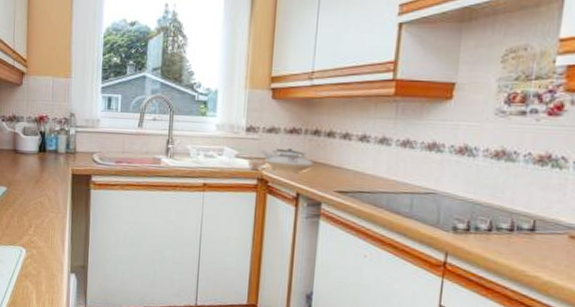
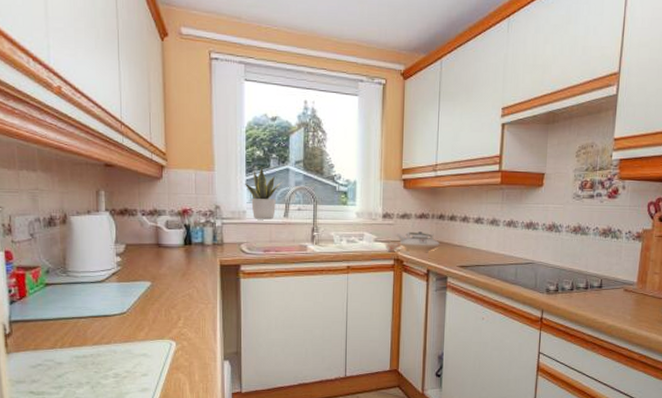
potted plant: none [99,73,139,129] -> present [244,166,283,220]

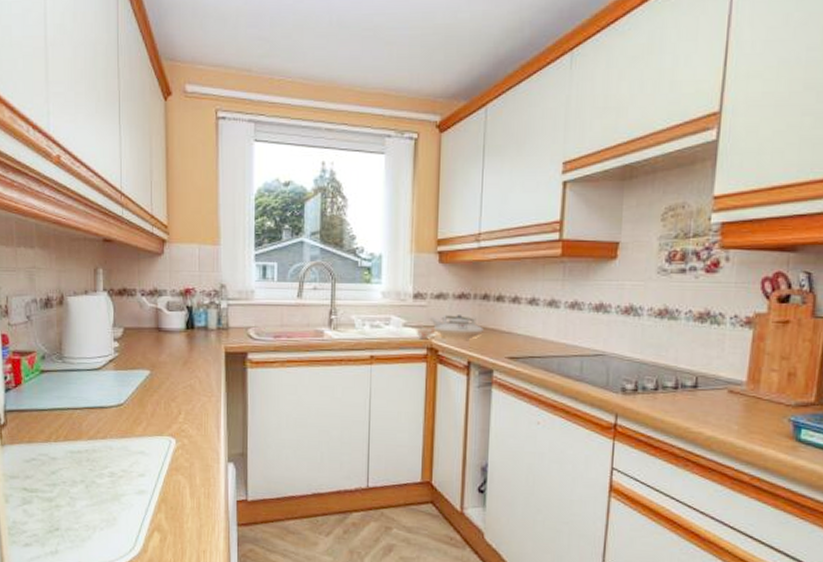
potted plant: present [244,166,283,220] -> none [253,238,297,301]

